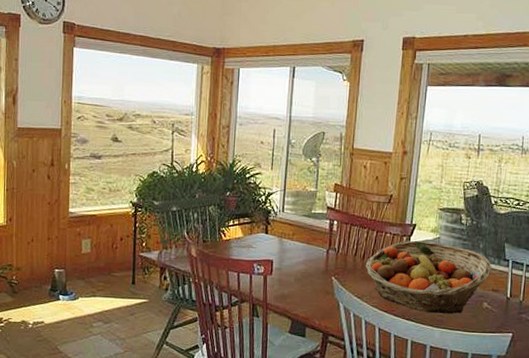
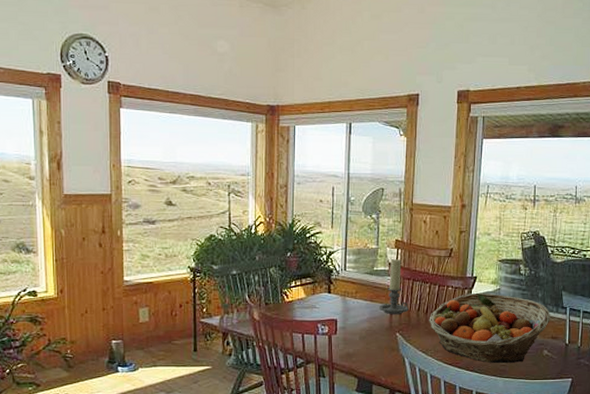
candle holder: none [316,203,345,259] -> present [379,259,409,315]

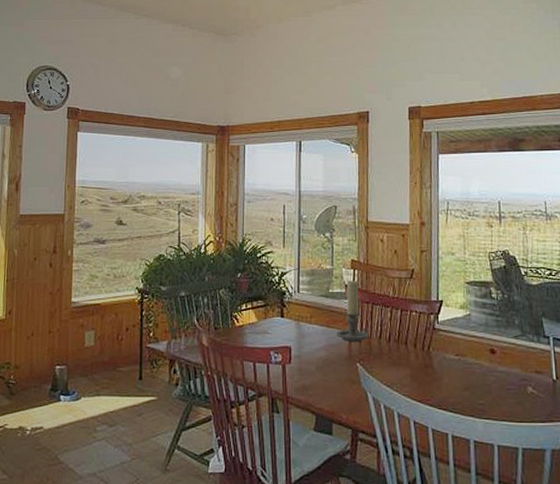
fruit basket: present [429,292,551,364] -> none [392,318,532,402]

